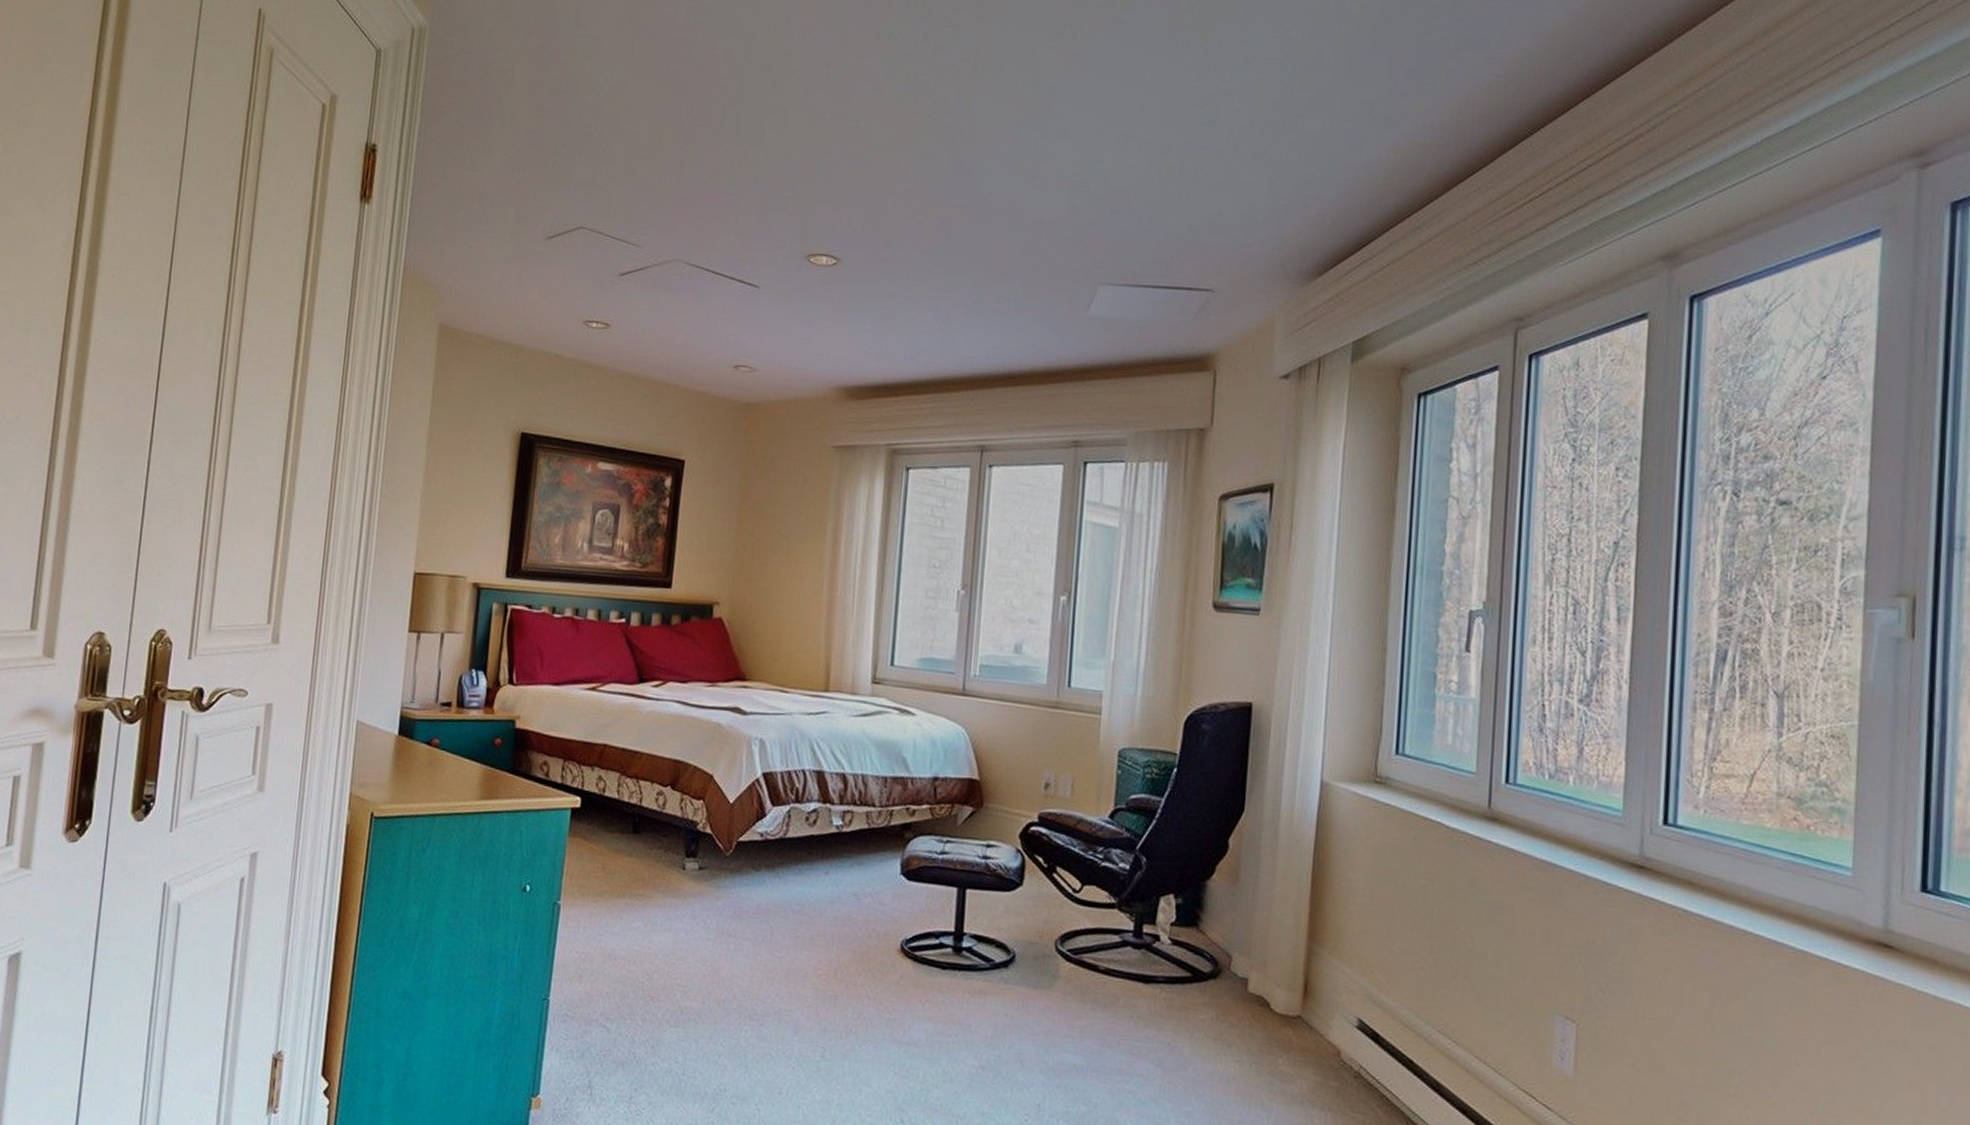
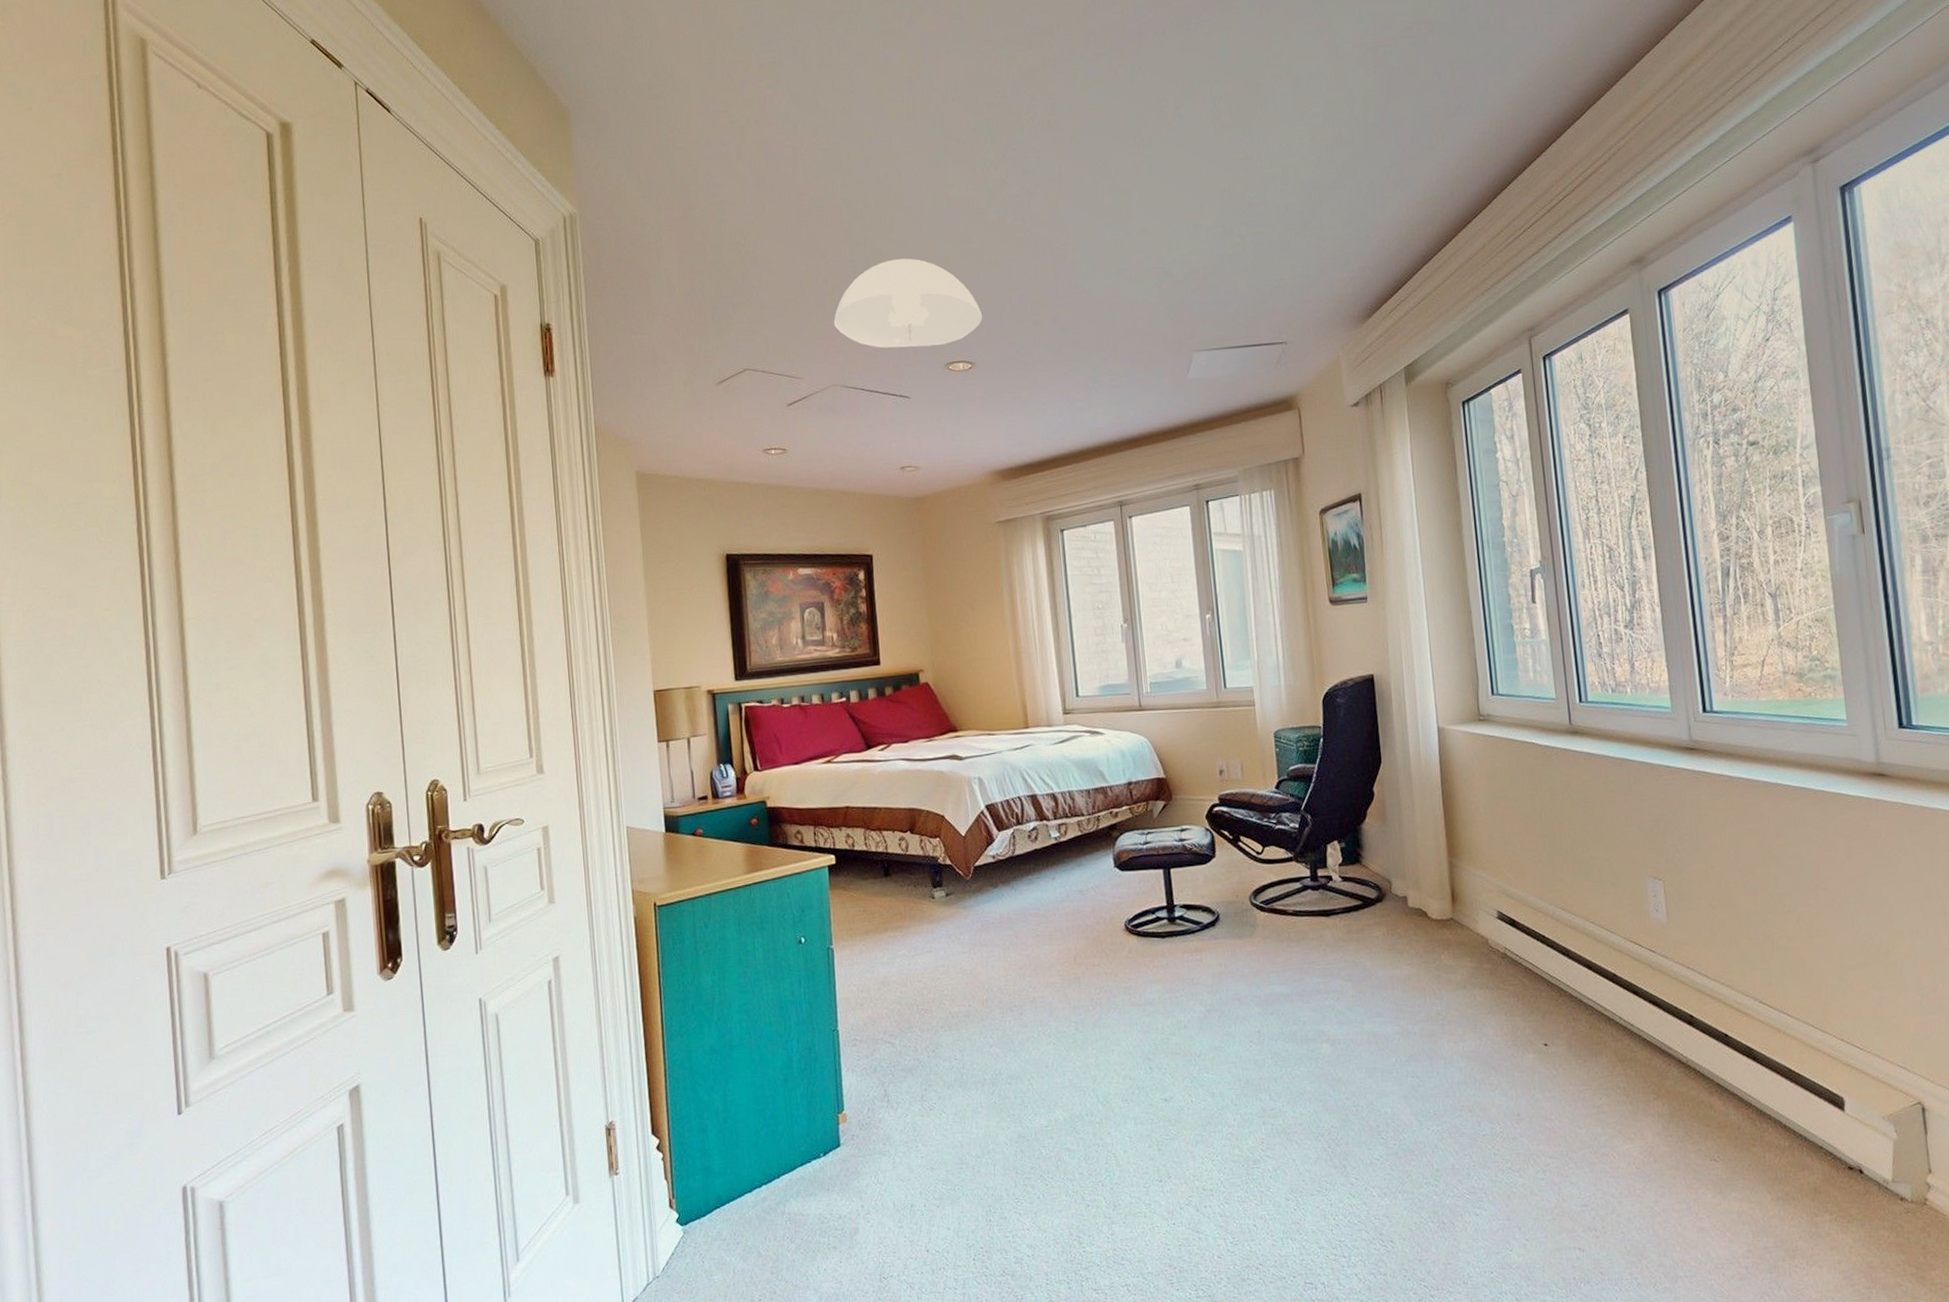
ceiling light: none [687,126,859,233] -> present [833,258,983,348]

